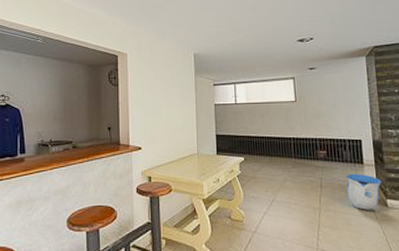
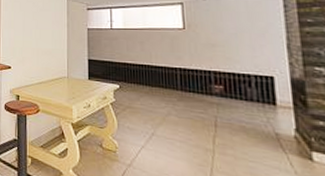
sun visor: present [346,173,381,210] -> none [251,115,304,162]

